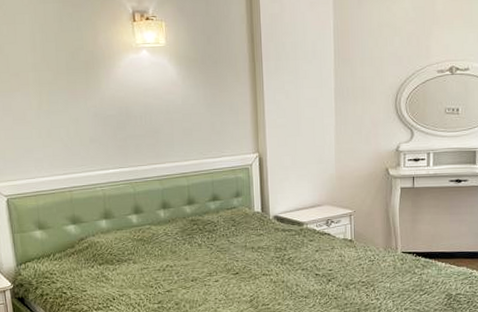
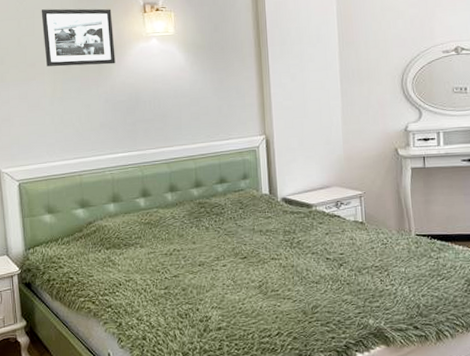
picture frame: none [22,14,104,78] -> present [41,8,116,67]

